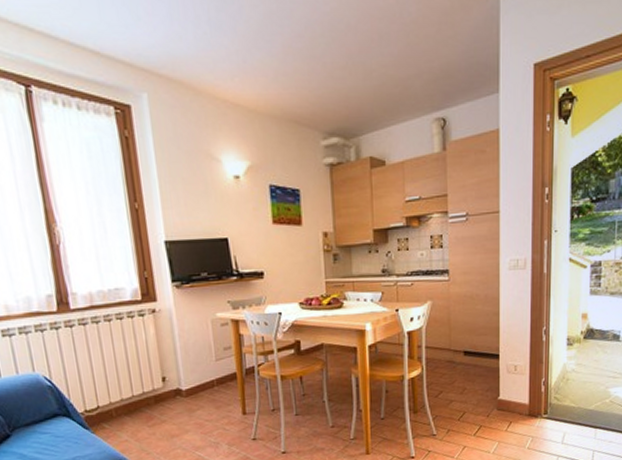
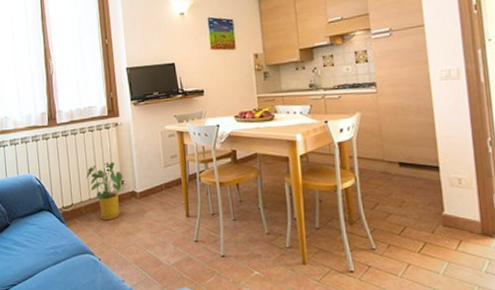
house plant: none [115,356,165,424] -> present [86,162,124,221]

